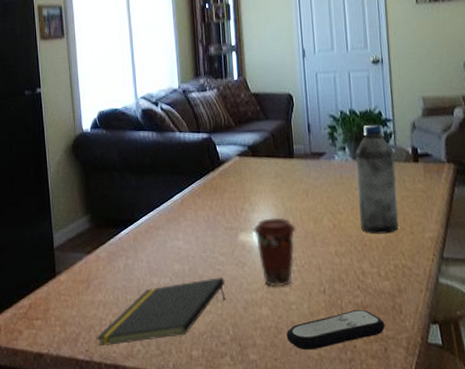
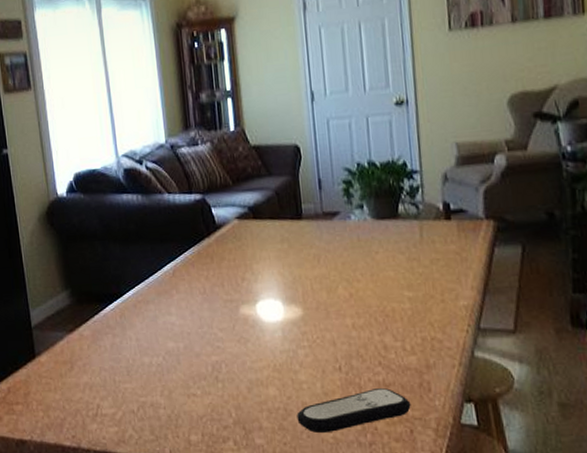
notepad: present [96,276,226,347] -> none [83,354,227,432]
coffee cup: present [253,217,296,288] -> none [256,287,307,365]
water bottle: present [356,124,399,234] -> none [376,177,427,304]

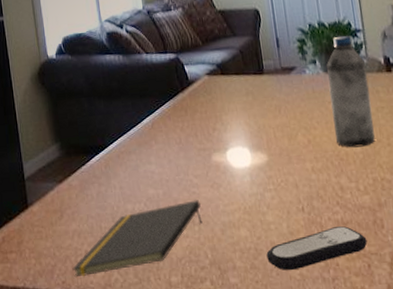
notepad: none [83,354,227,432] -> present [72,199,203,278]
water bottle: none [376,177,427,304] -> present [327,35,375,148]

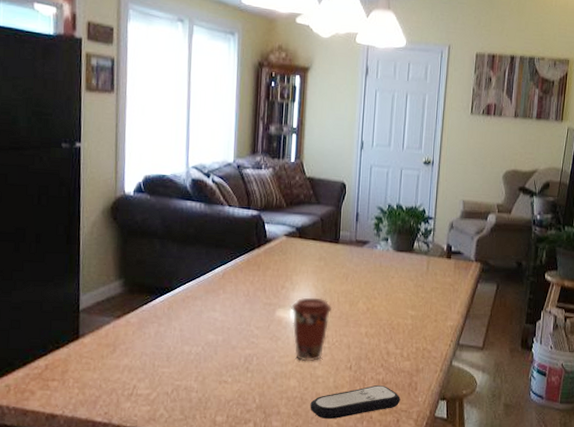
notepad: present [72,199,203,278] -> none [117,348,257,410]
coffee cup: none [226,135,271,208] -> present [291,297,333,362]
water bottle: present [327,35,375,148] -> none [391,220,431,320]

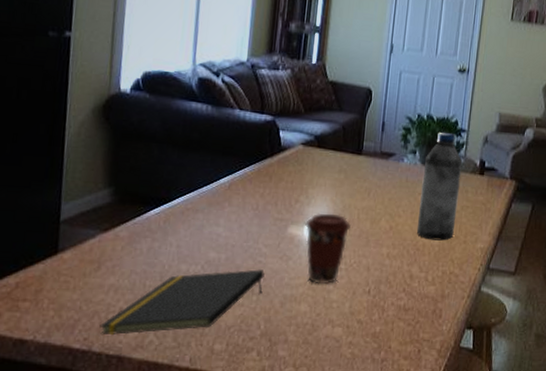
notepad: none [117,348,257,410] -> present [99,268,265,336]
remote control: present [310,384,401,420] -> none [321,311,423,349]
water bottle: none [391,220,431,320] -> present [416,132,463,241]

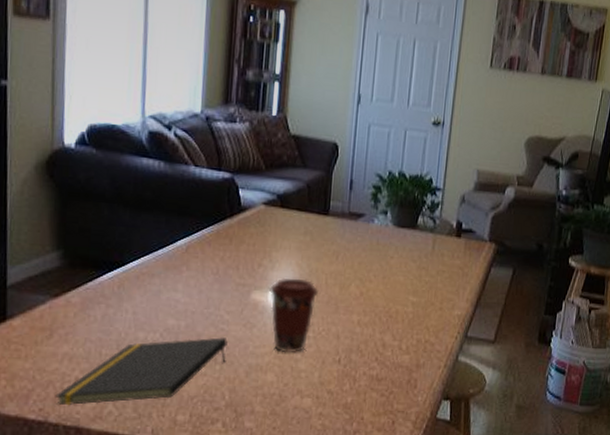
water bottle: present [416,132,463,241] -> none [389,190,438,307]

